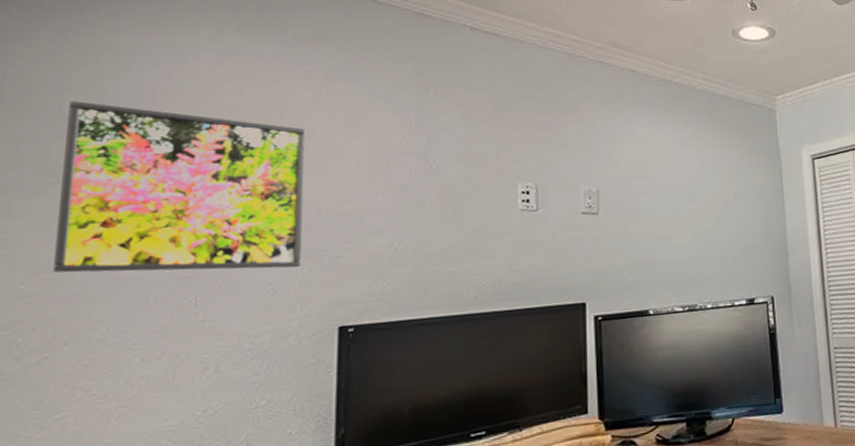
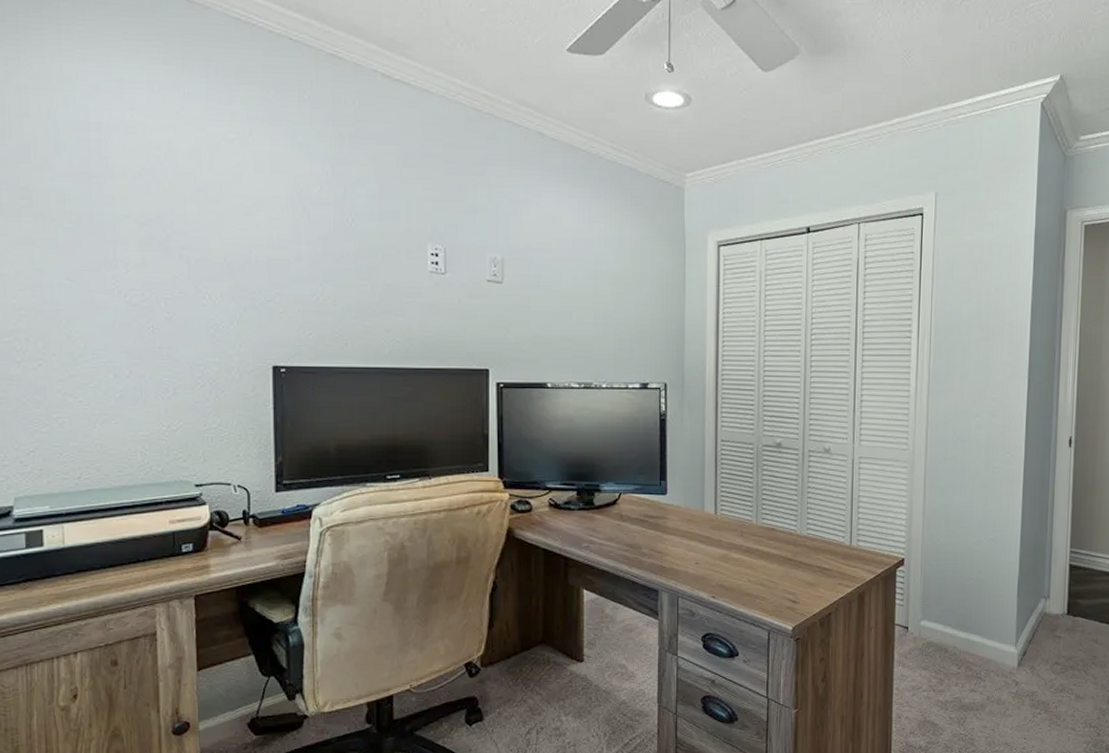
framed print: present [53,101,306,273] -> none [29,127,237,307]

